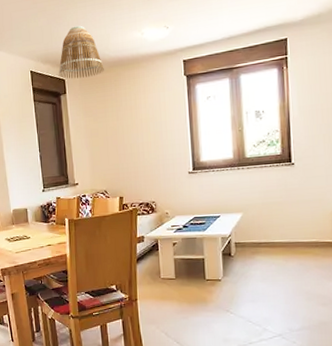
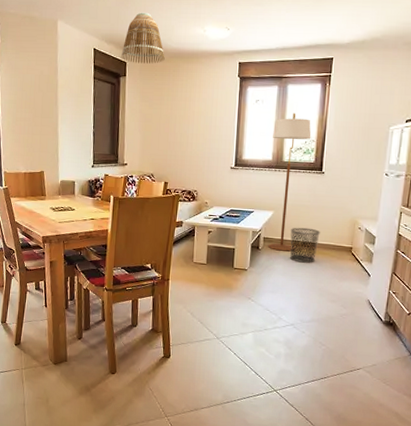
floor lamp: none [230,104,274,256] -> present [268,113,312,252]
waste bin: none [264,226,299,266] -> present [290,227,320,263]

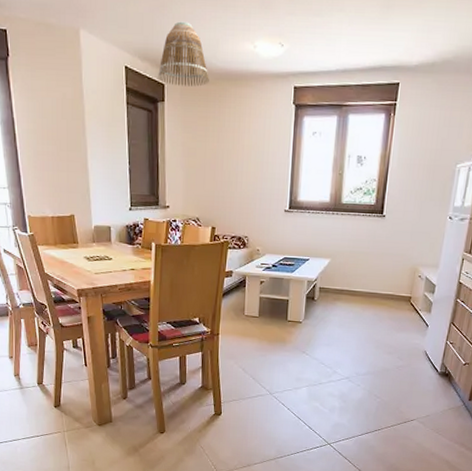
floor lamp: present [268,113,312,252] -> none [324,147,373,302]
waste bin: present [290,227,320,263] -> none [347,276,379,314]

